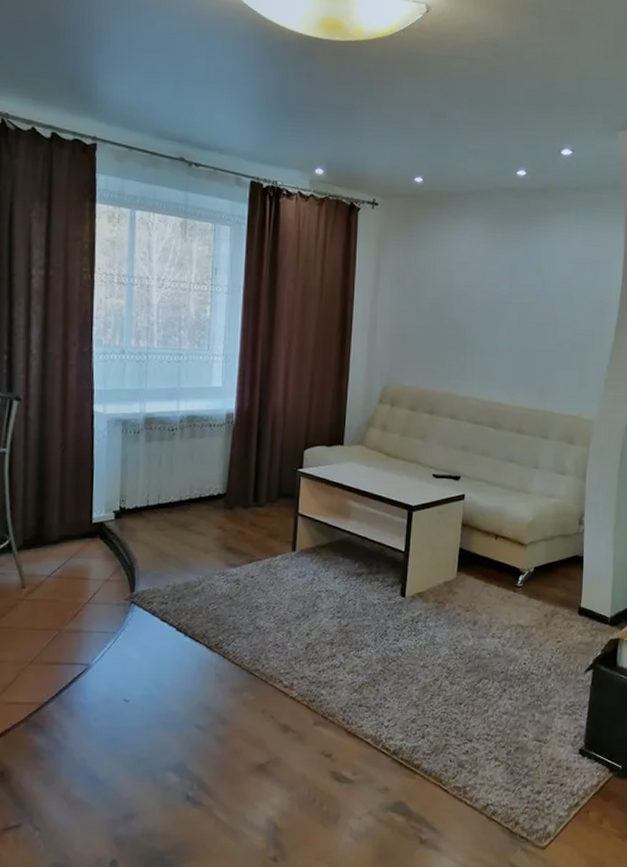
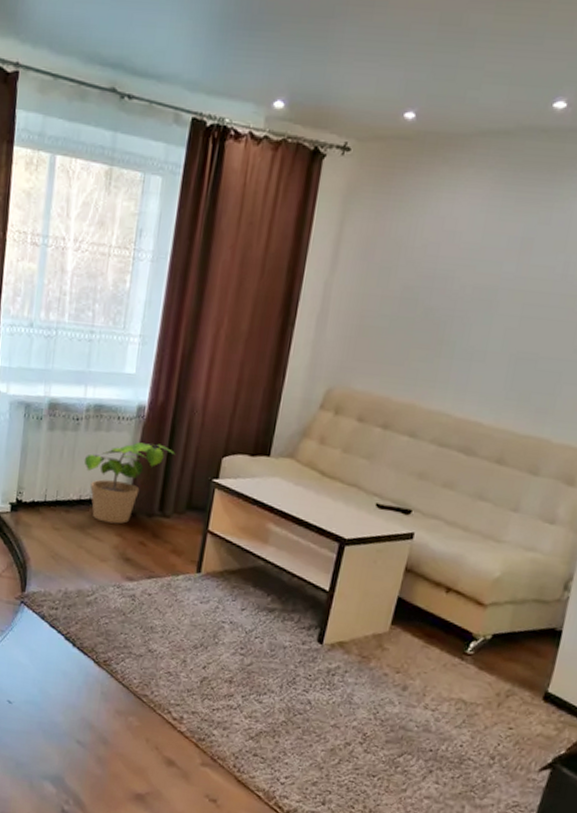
potted plant: none [181,444,264,518] -> present [84,442,176,524]

